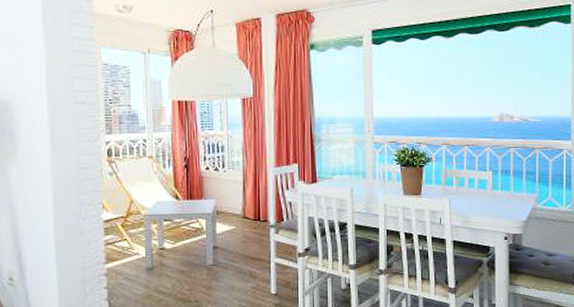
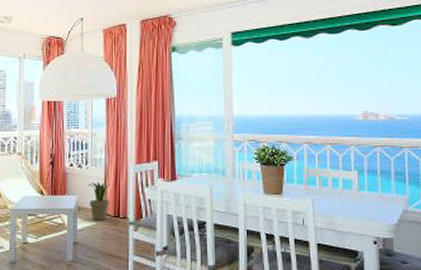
potted plant: none [225,185,250,224] -> present [87,182,111,220]

